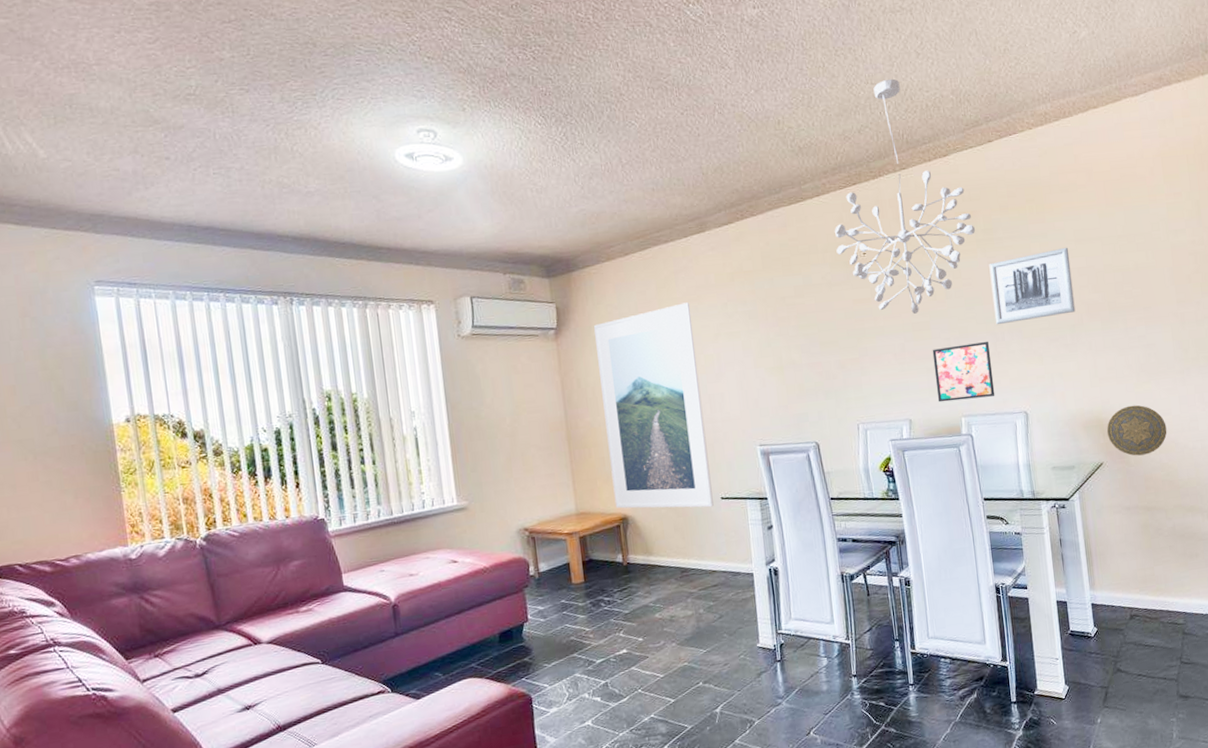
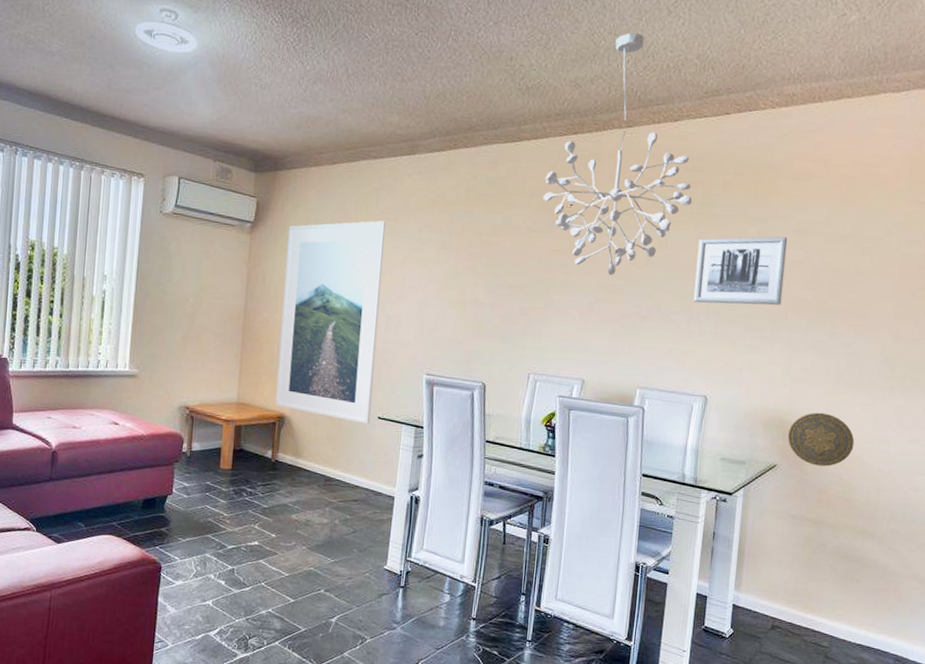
wall art: present [932,341,995,403] -> none [615,314,681,374]

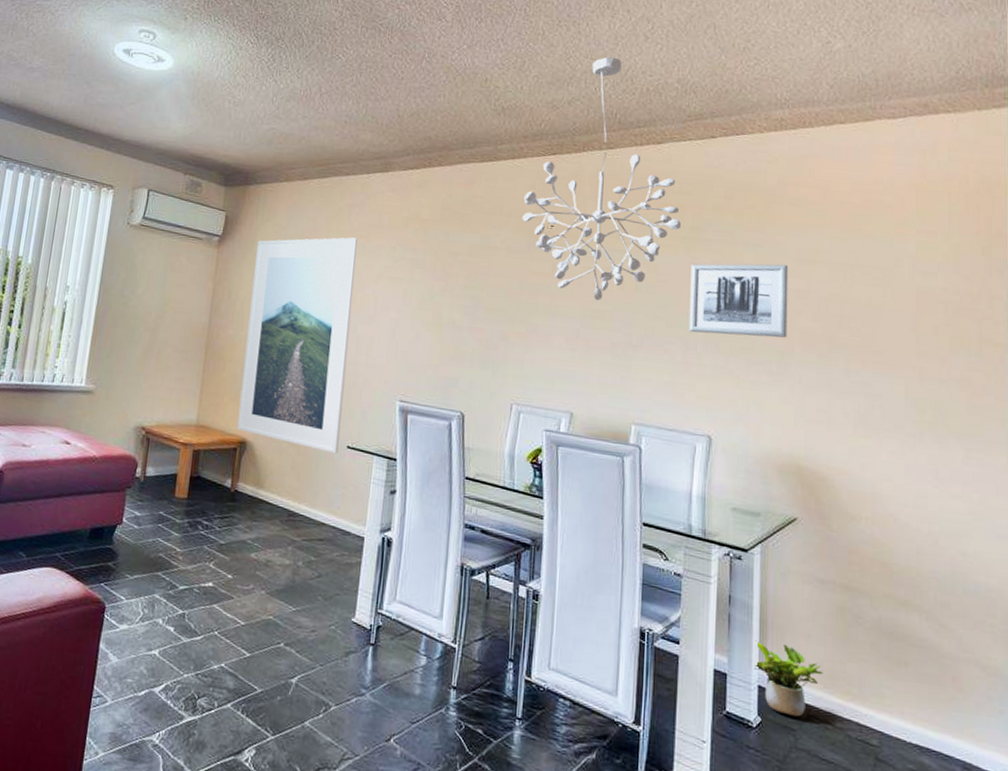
potted plant: none [730,568,788,628] -> present [754,640,823,717]
decorative plate: present [787,412,855,467] -> none [806,459,885,523]

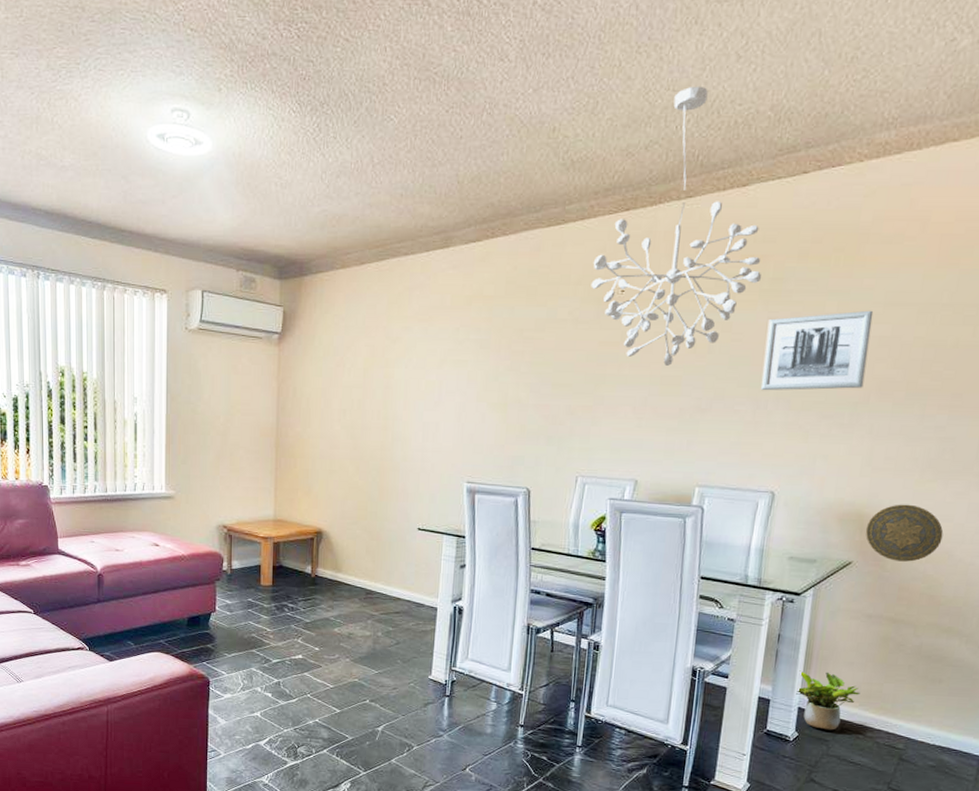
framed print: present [237,237,357,454] -> none [312,322,420,536]
decorative plate: none [806,459,885,523] -> present [865,504,944,562]

